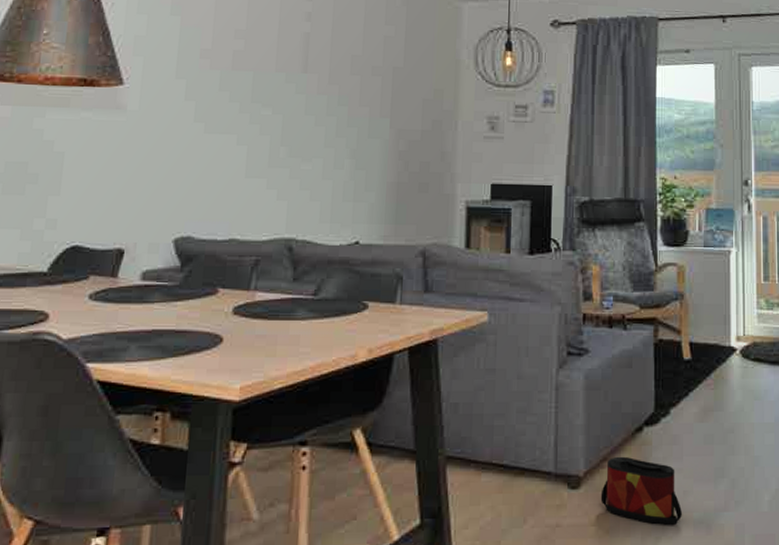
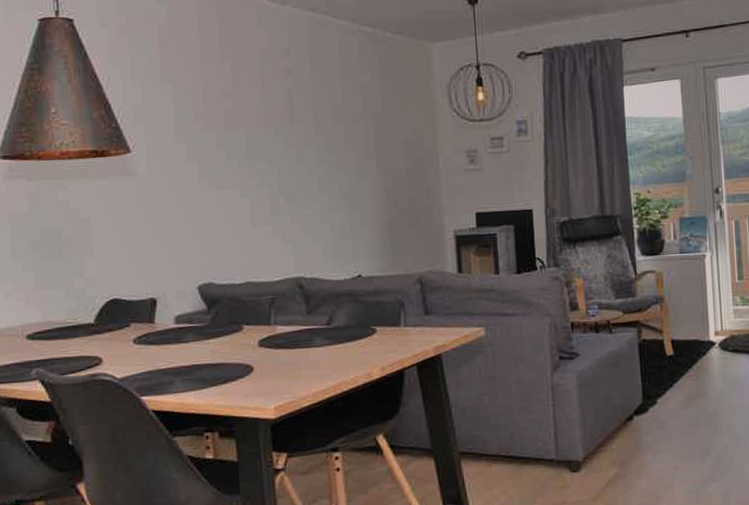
bag: present [600,456,683,525] -> none [599,442,674,497]

